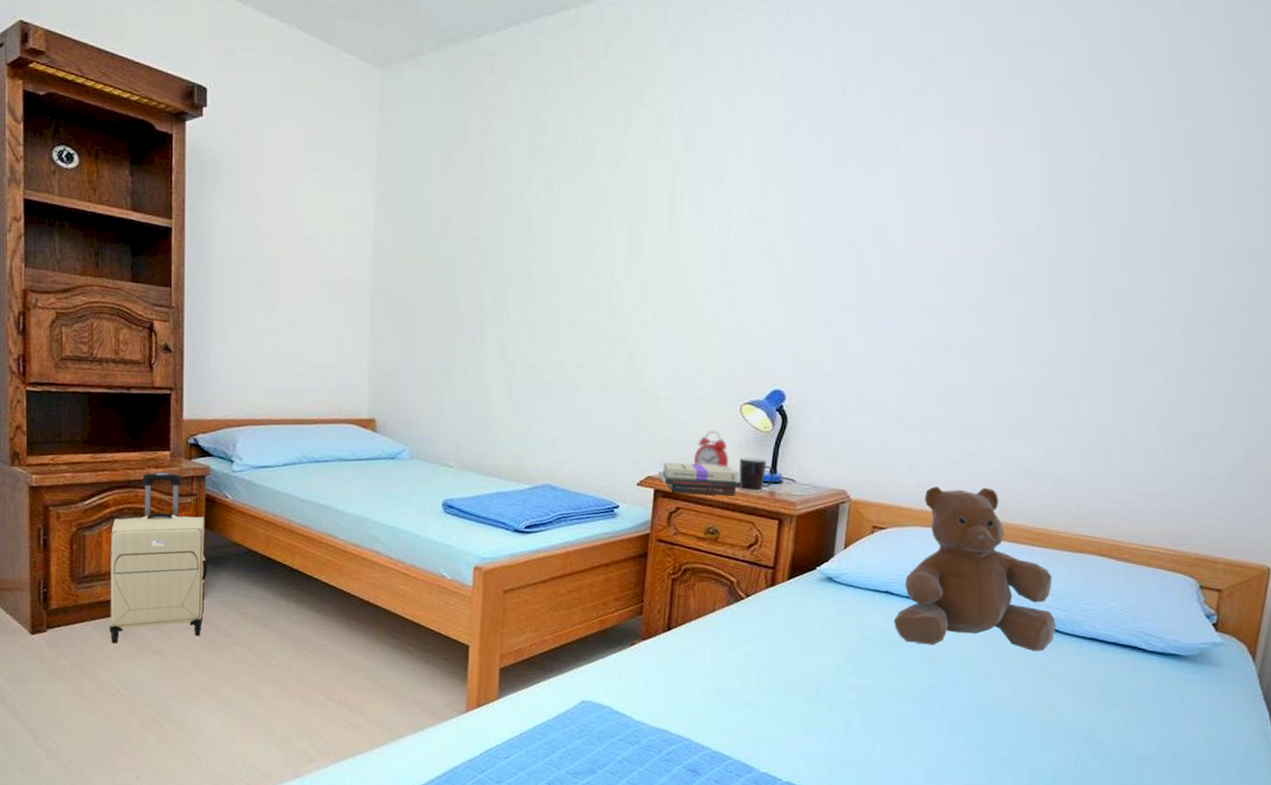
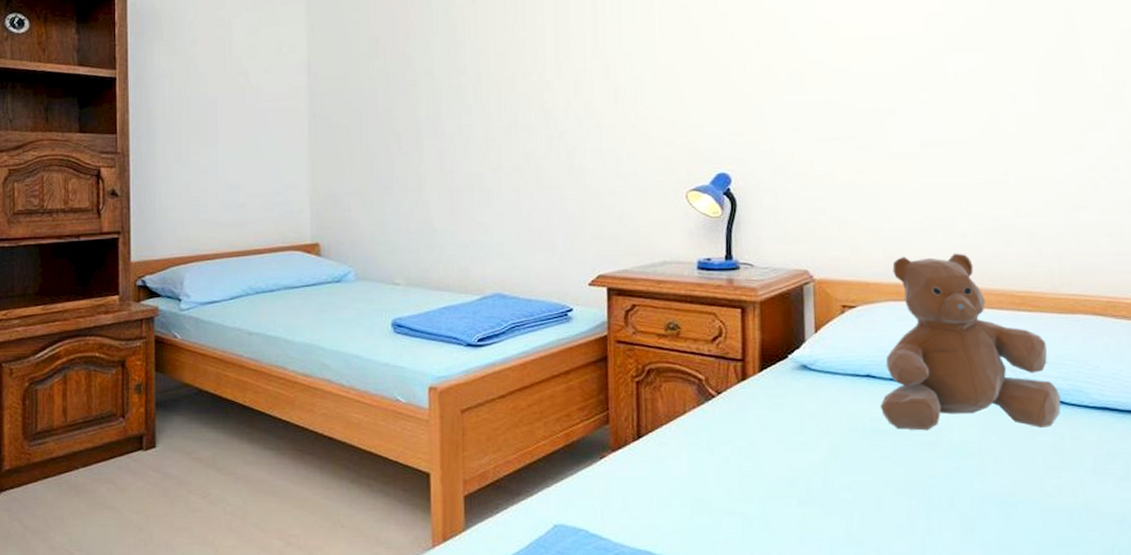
suitcase: present [109,471,208,644] -> none [61,316,159,502]
books: present [657,462,741,496] -> none [609,257,697,289]
alarm clock: present [694,431,729,468] -> none [645,221,681,259]
mug: present [739,457,774,493] -> none [691,246,730,282]

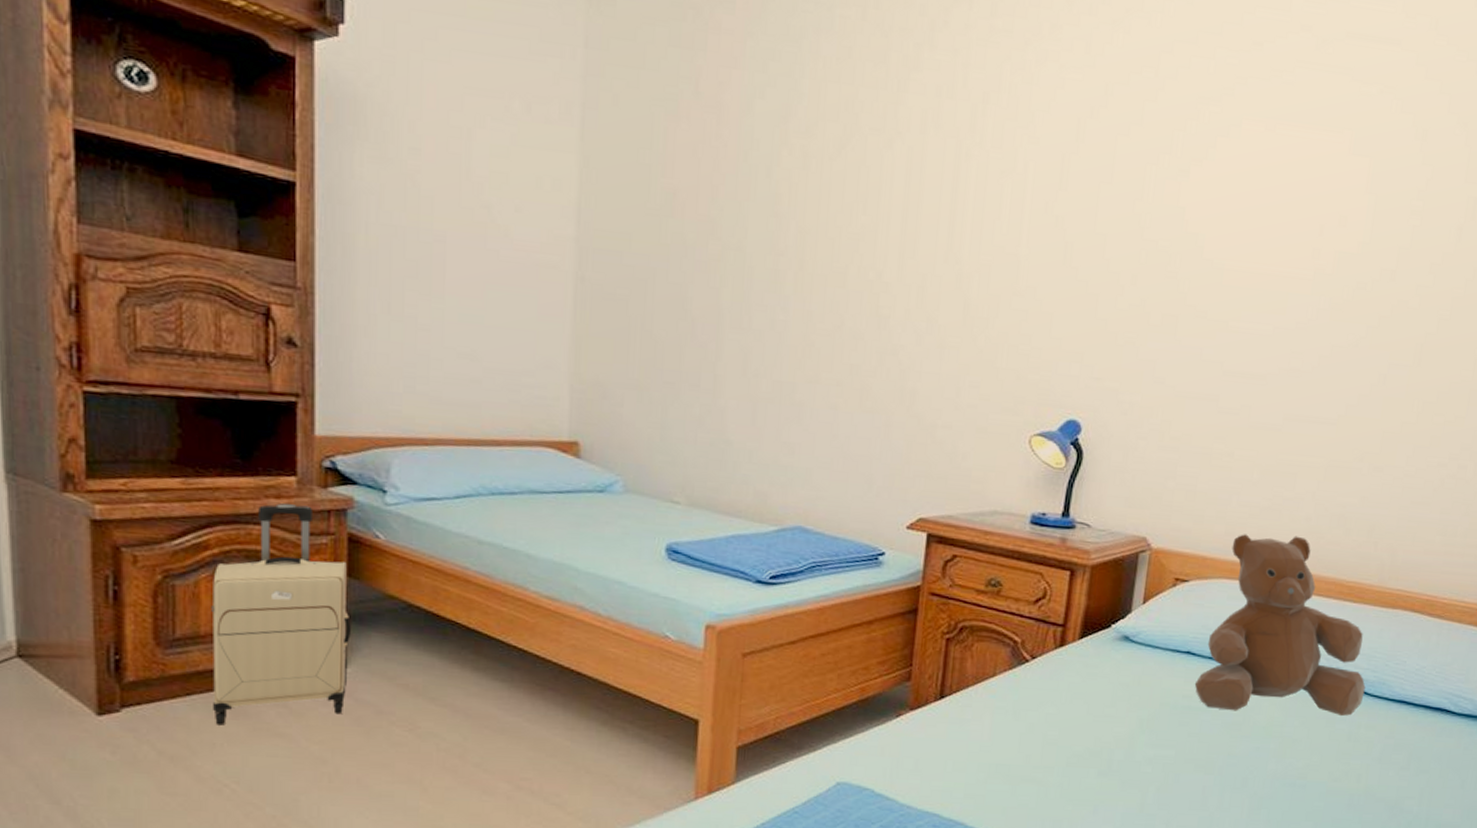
suitcase: none [61,316,159,502] -> present [211,502,352,726]

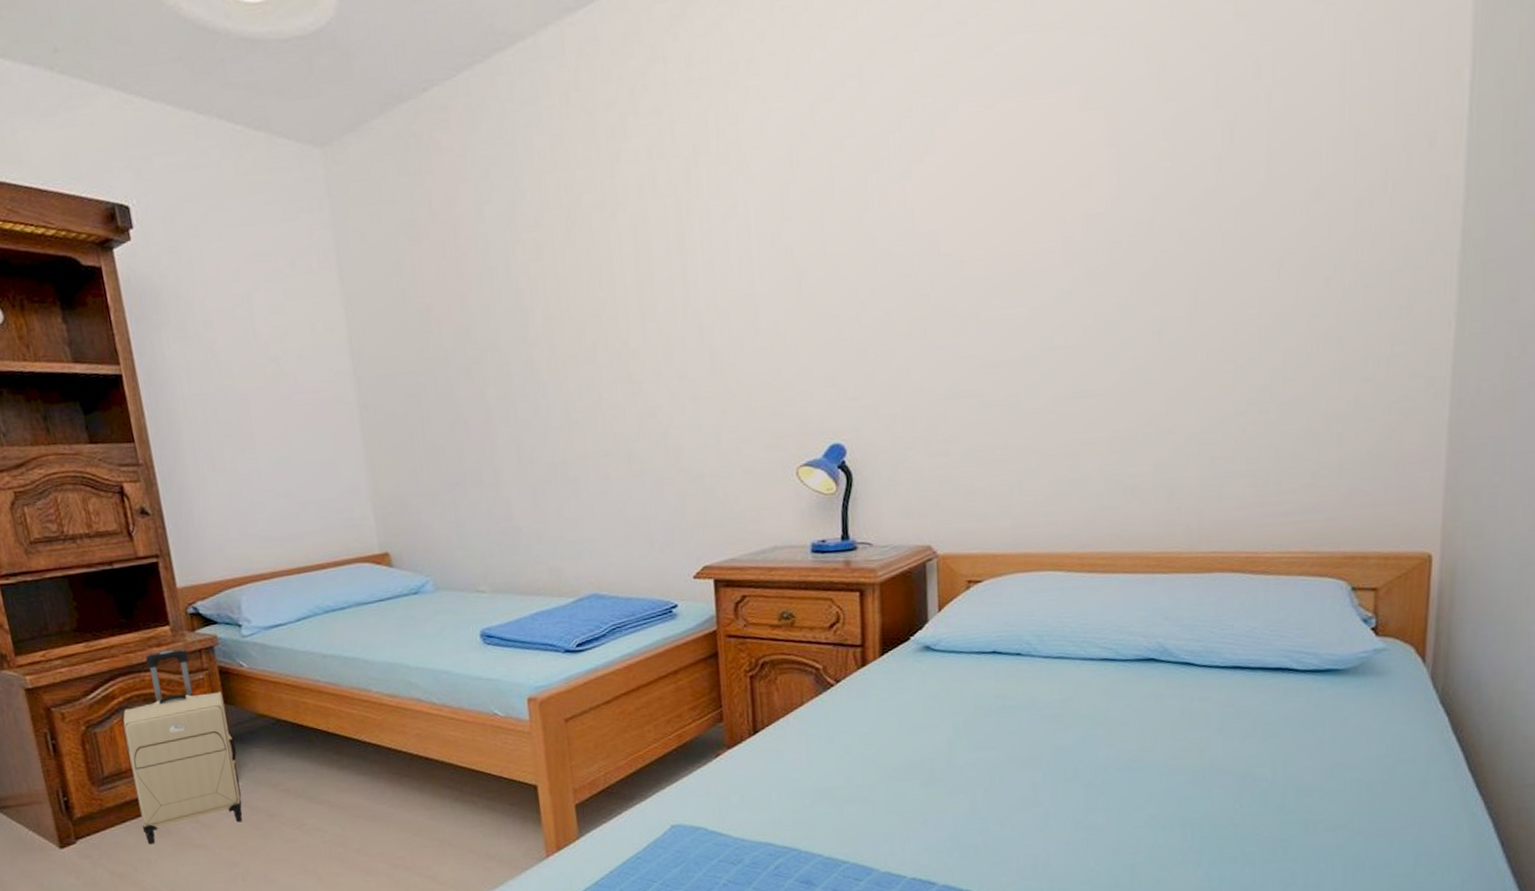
teddy bear: present [1194,534,1366,716] -> none [1006,516,1192,704]

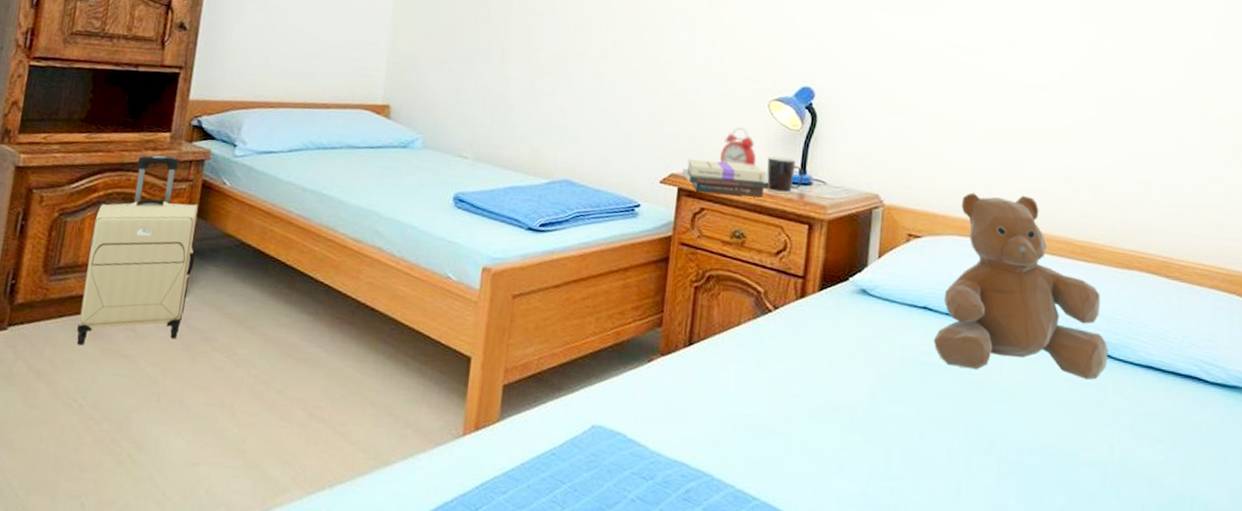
books: none [714,540,811,579] -> present [682,159,769,198]
alarm clock: none [753,502,794,545] -> present [720,127,757,167]
mug: none [804,525,847,566] -> present [766,156,804,195]
teddy bear: none [1006,516,1192,704] -> present [933,192,1109,380]

